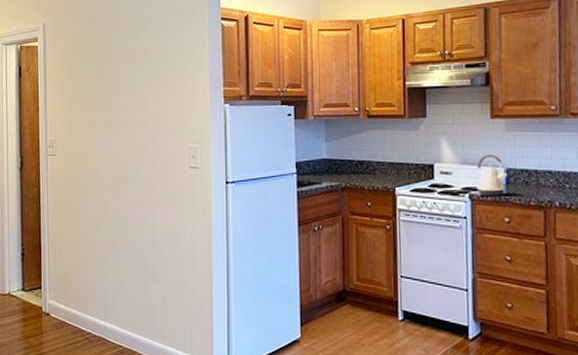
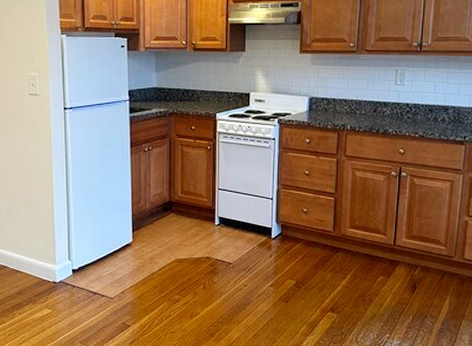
kettle: present [476,153,507,197] -> none [284,84,310,121]

